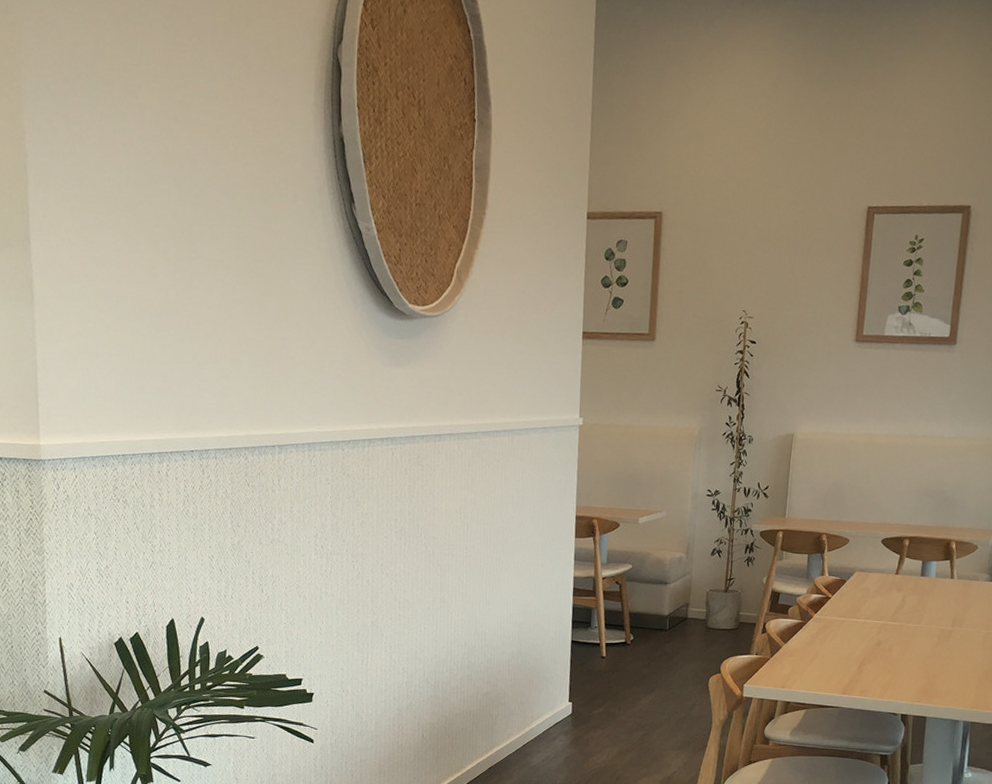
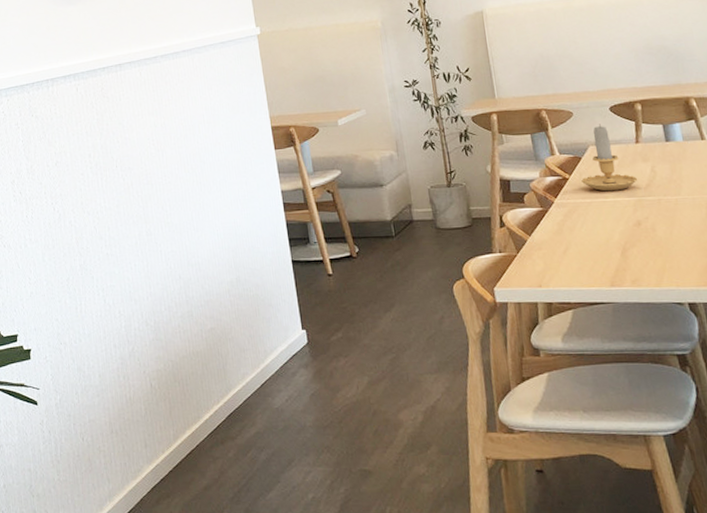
candle: none [841,553,889,614] -> present [581,124,638,192]

